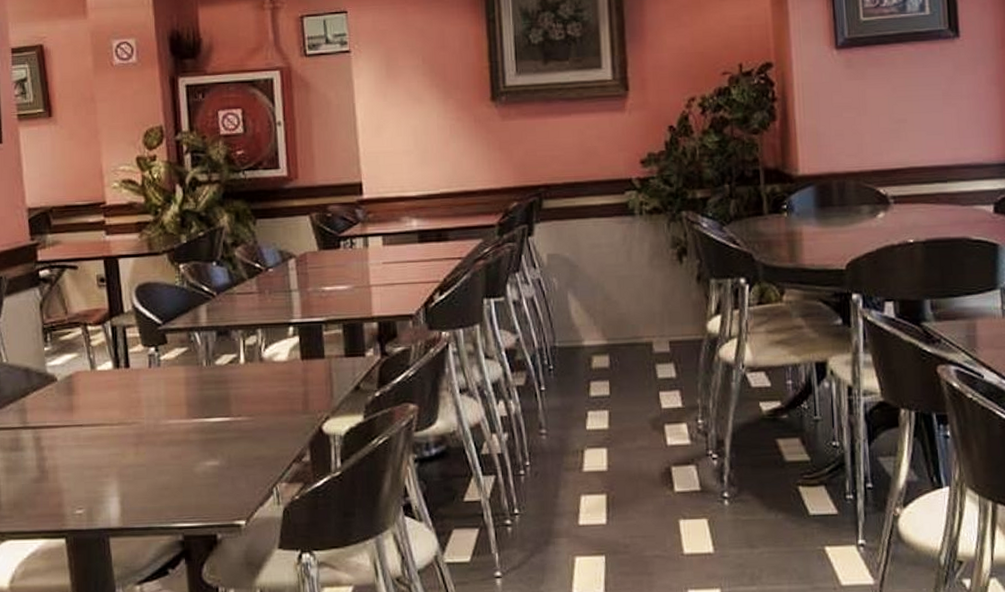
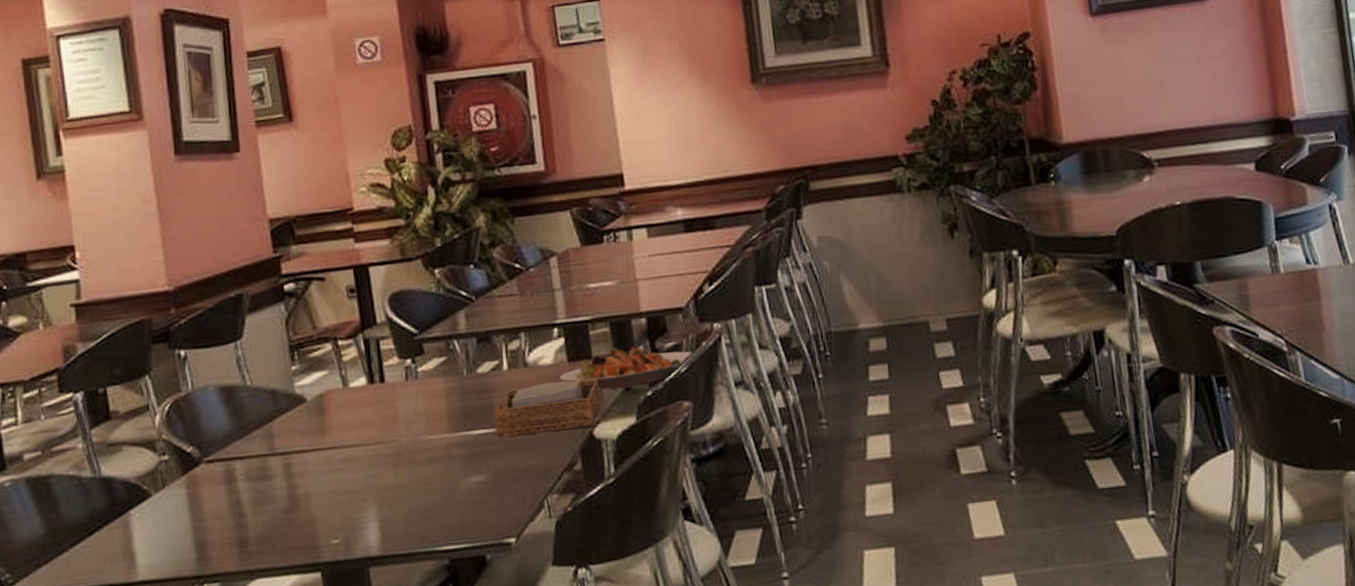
napkin holder: none [231,377,331,427] -> present [495,379,601,439]
salad: none [292,347,422,389] -> present [559,346,694,391]

